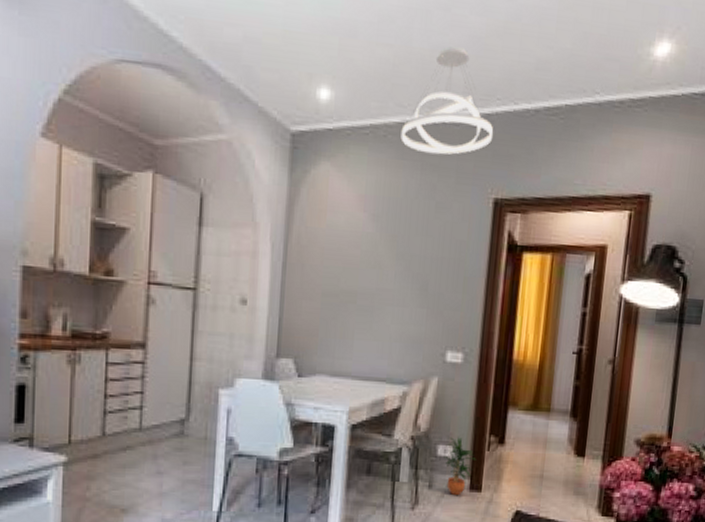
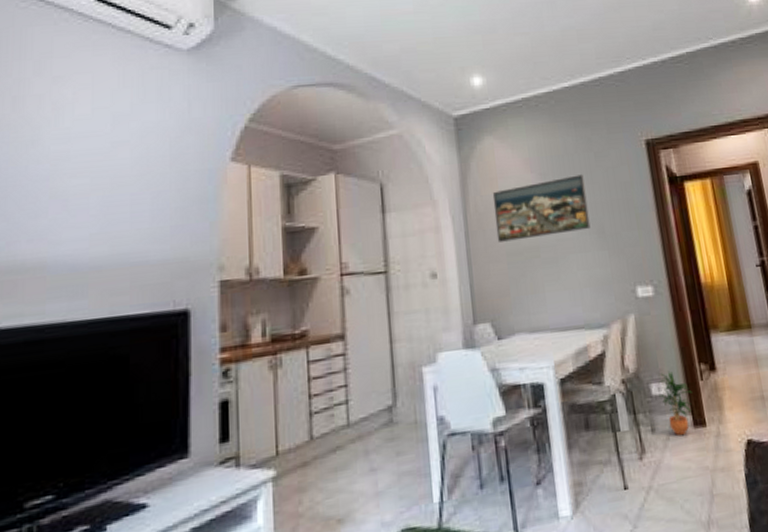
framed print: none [315,223,419,284] -> present [492,174,591,242]
pendant light: present [400,46,493,155] -> none [549,24,631,113]

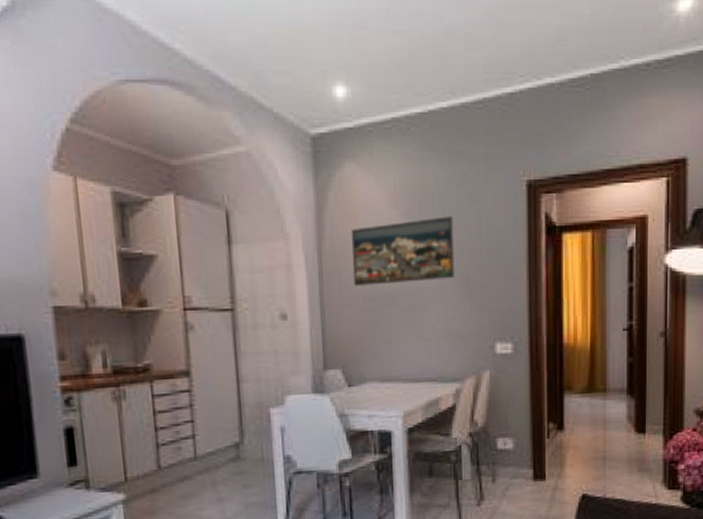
potted plant: present [658,370,693,436] -> none [504,427,537,487]

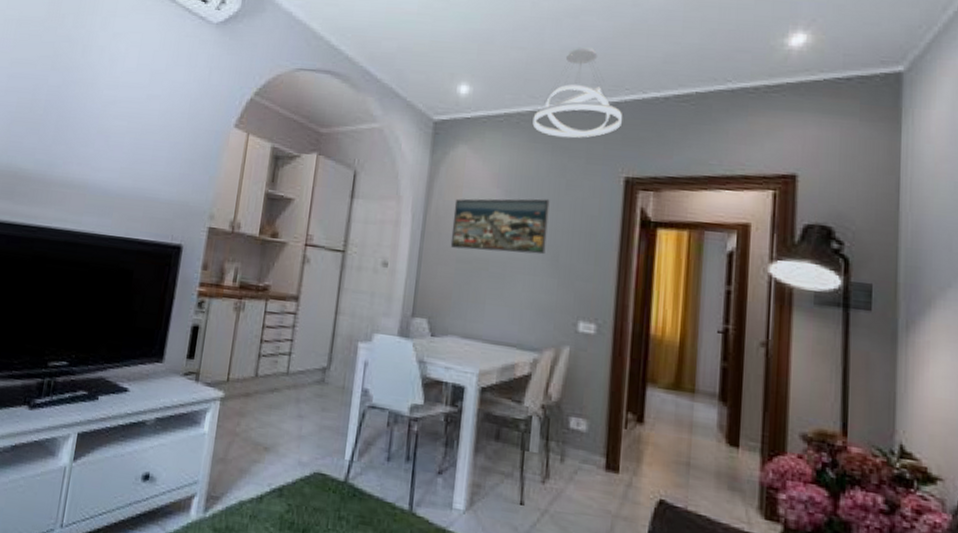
pendant light: none [424,25,518,142] -> present [532,46,622,138]

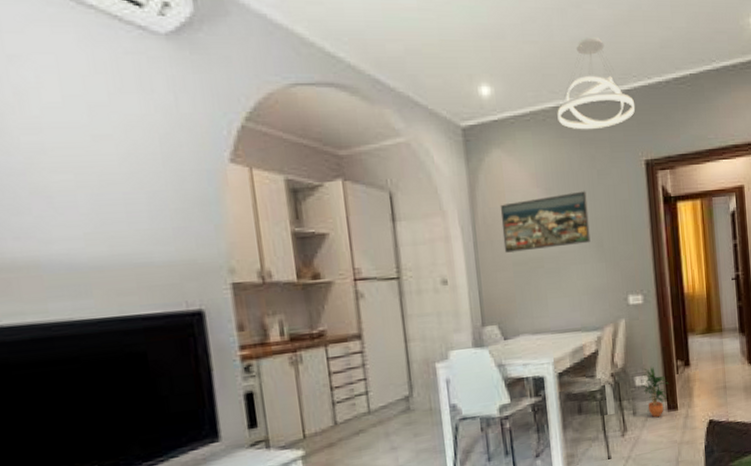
potted plant: none [576,409,613,475] -> present [641,366,669,418]

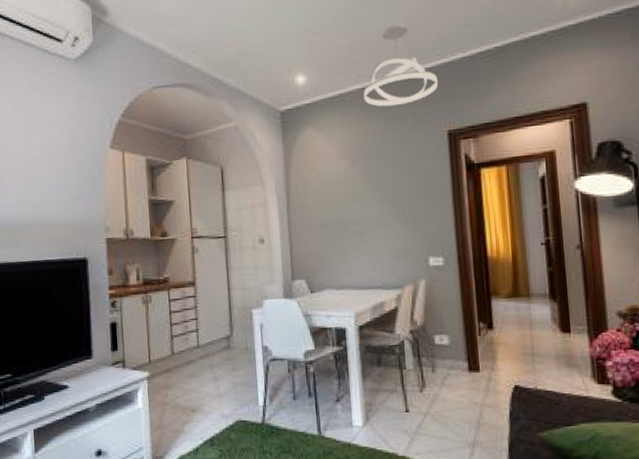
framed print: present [500,191,591,253] -> none [310,161,392,217]
potted plant: present [641,366,669,418] -> none [441,326,470,377]

